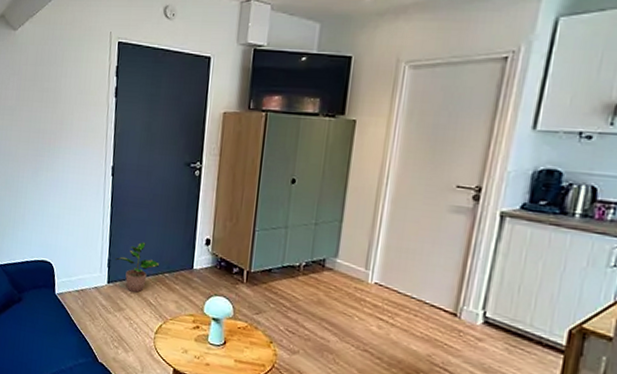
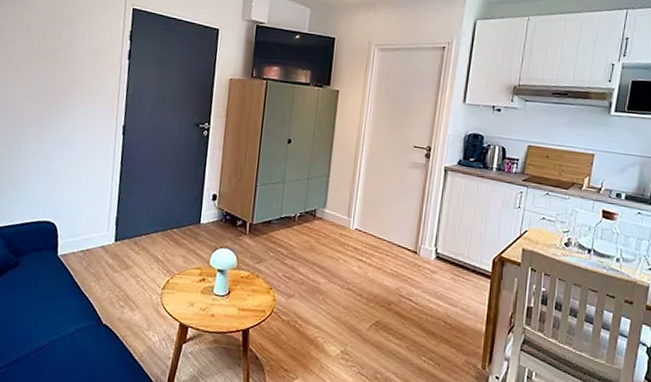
potted plant: present [114,242,160,293] -> none [123,199,169,250]

